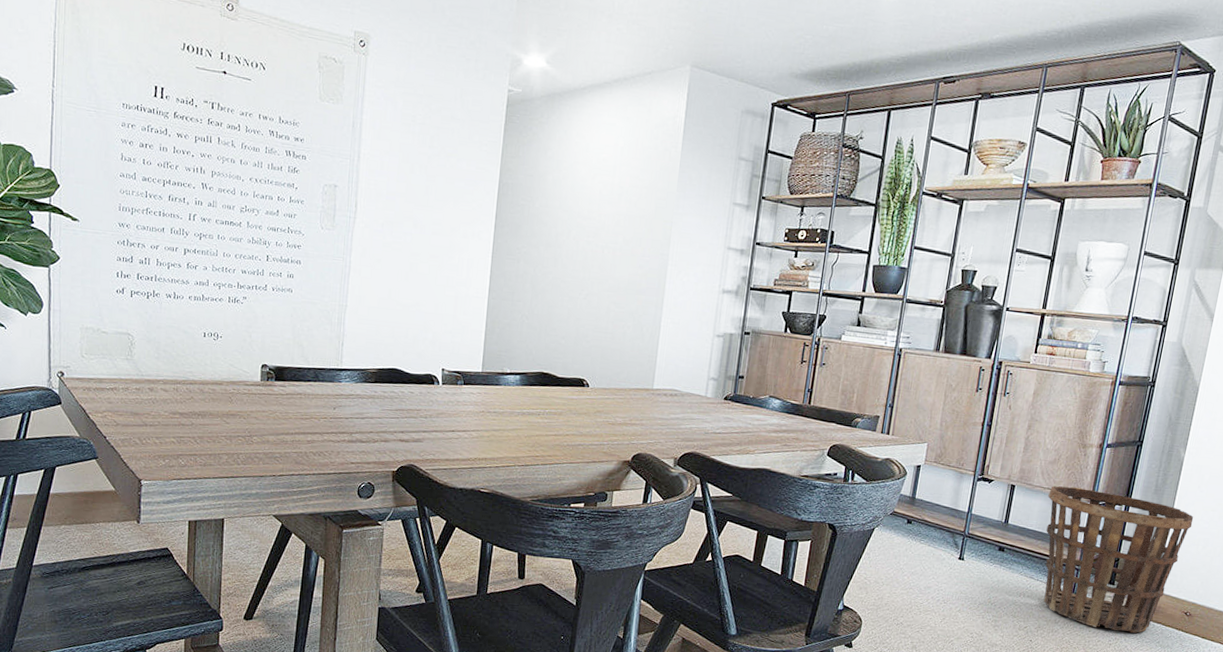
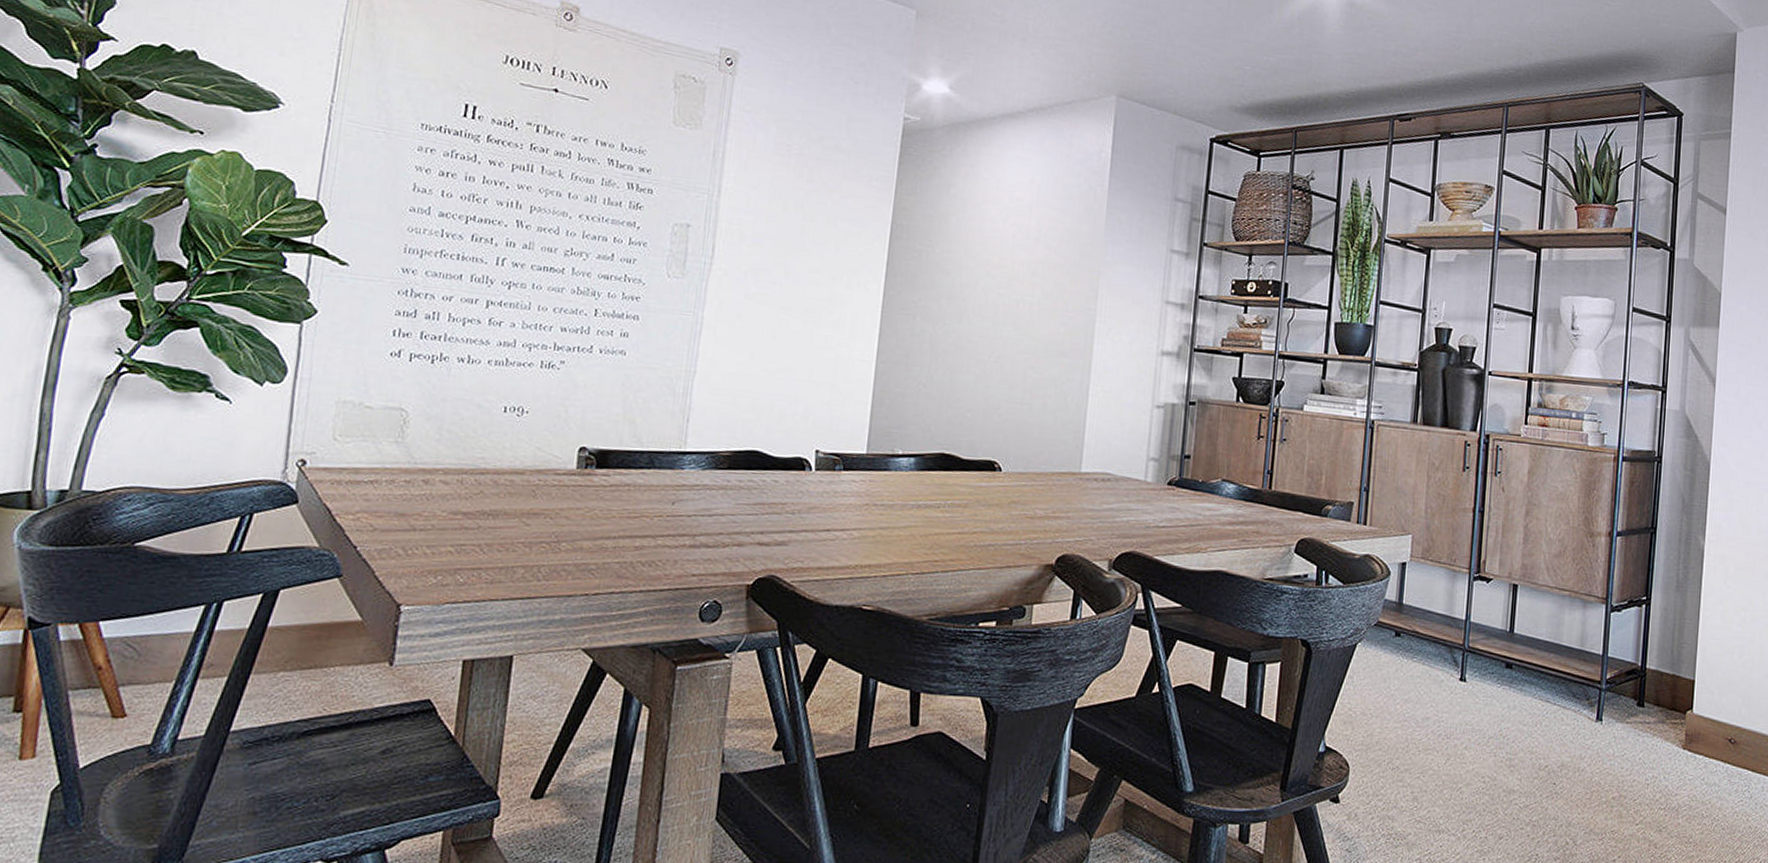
basket: present [1043,486,1194,633] -> none [1556,584,1724,768]

